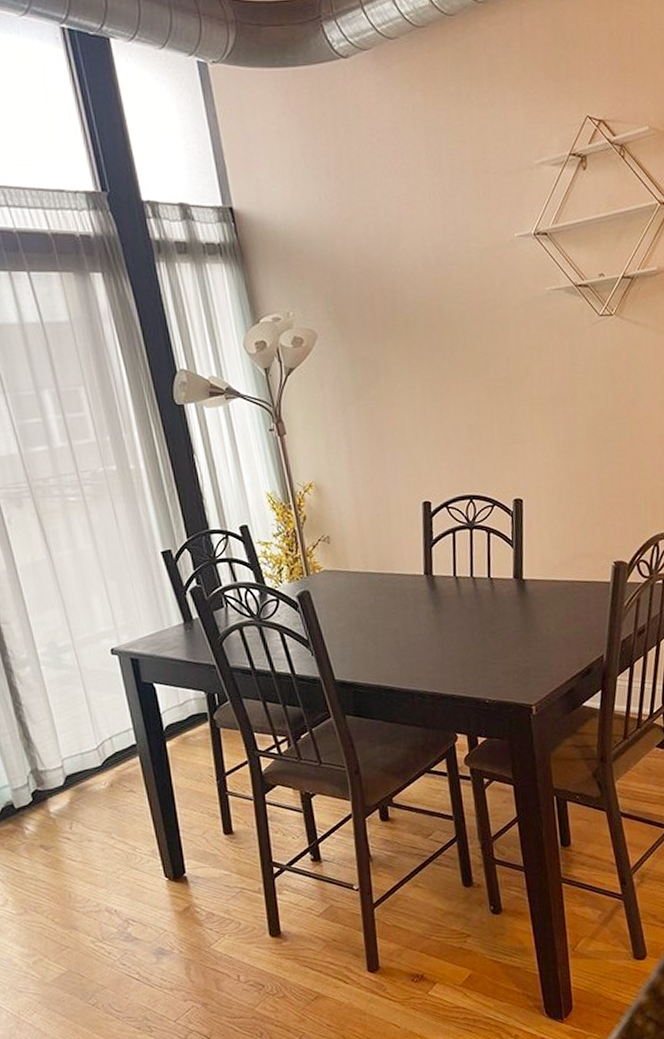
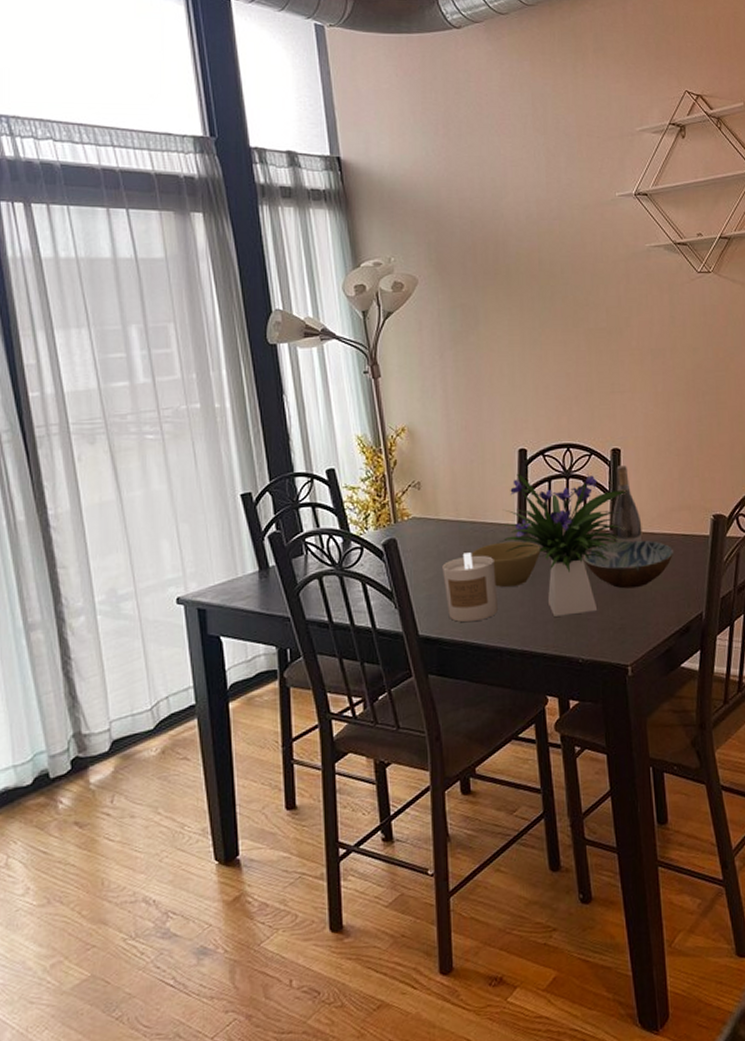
candle: none [354,602,408,668] -> present [442,553,498,623]
bowl: none [381,590,447,634] -> present [471,541,541,587]
flower arrangement: none [405,523,531,661] -> present [496,473,628,617]
bowl: none [488,587,576,634] -> present [583,540,675,589]
wine bottle: none [515,515,545,591] -> present [612,465,643,543]

